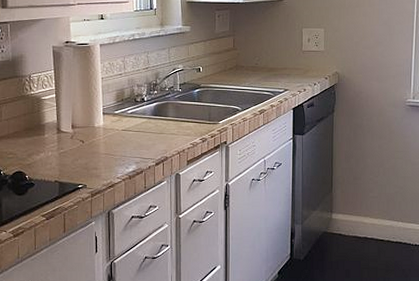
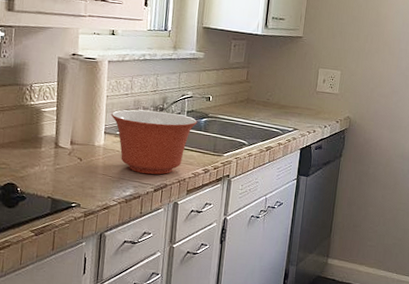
mixing bowl: none [107,87,191,149] -> present [110,109,198,175]

